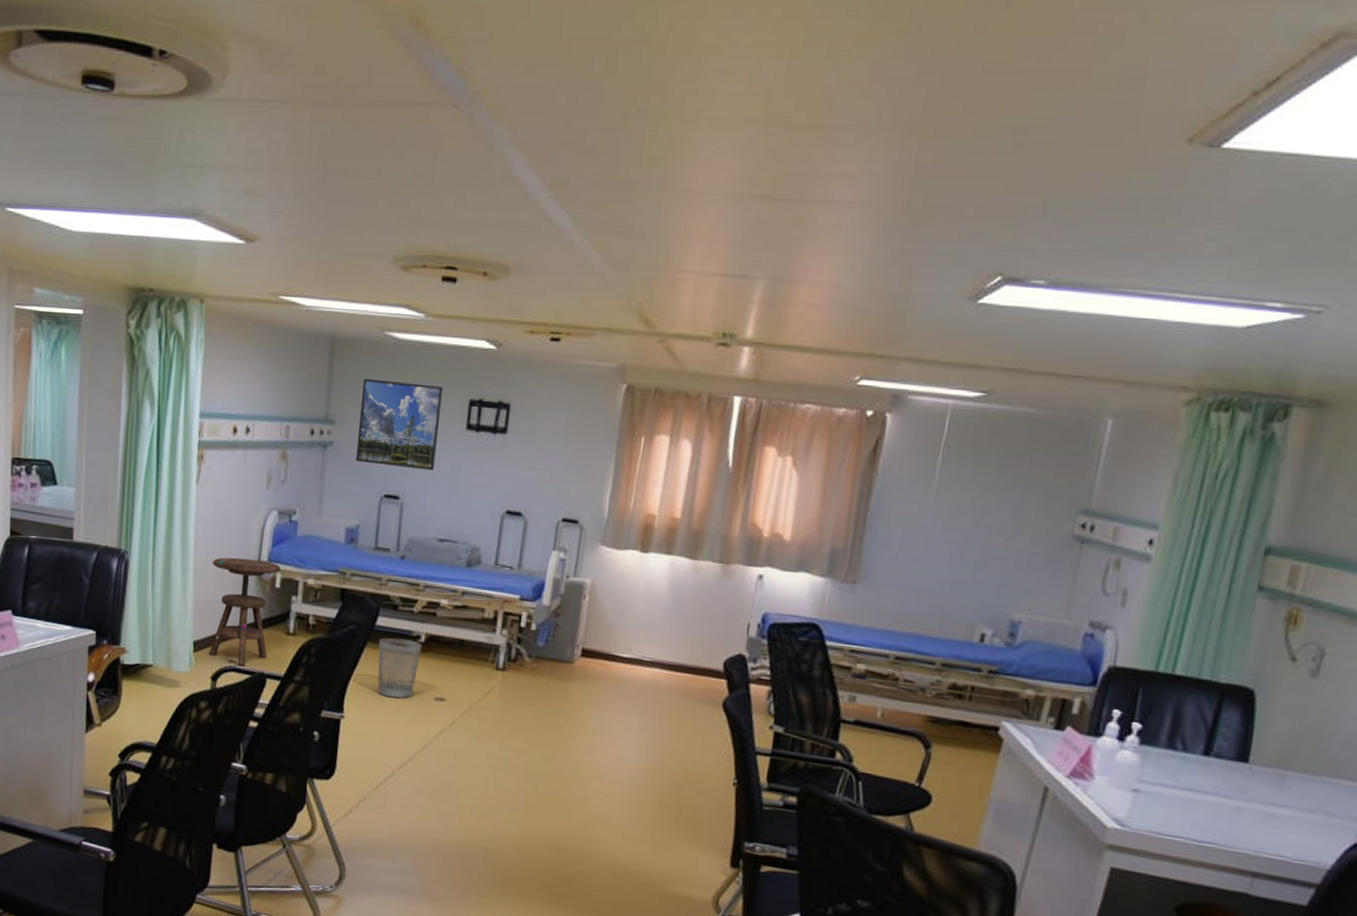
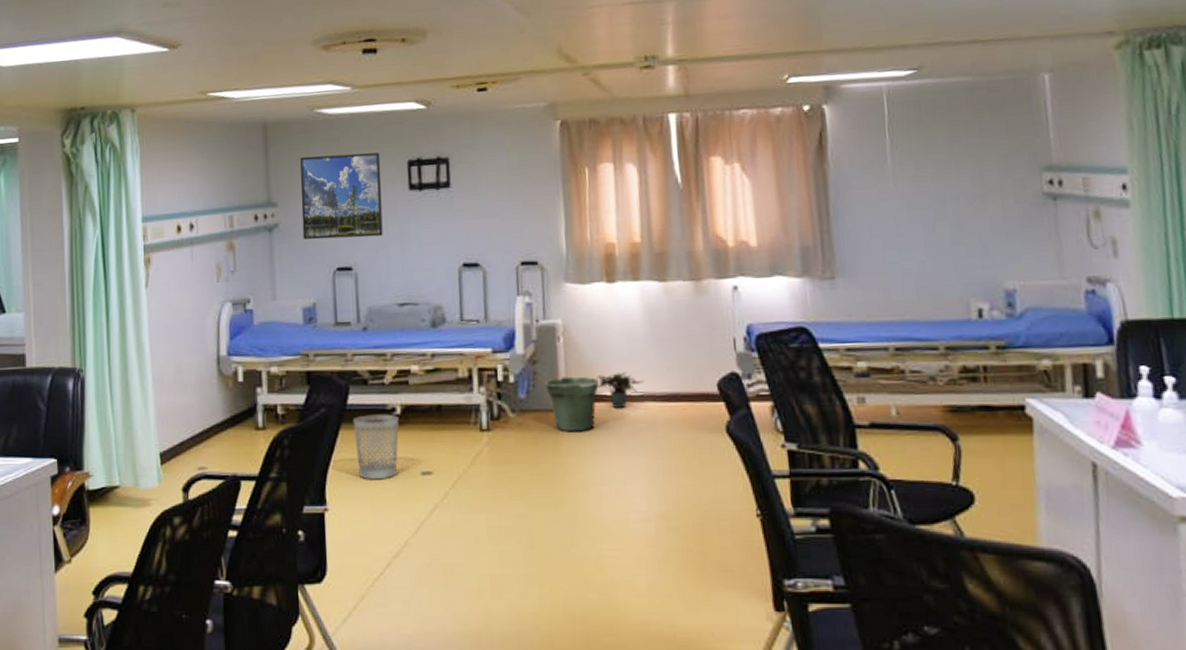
side table: present [208,557,281,666] -> none [171,355,242,472]
flower pot: none [564,632,616,686] -> present [545,376,600,433]
potted plant: none [612,636,656,671] -> present [596,372,644,409]

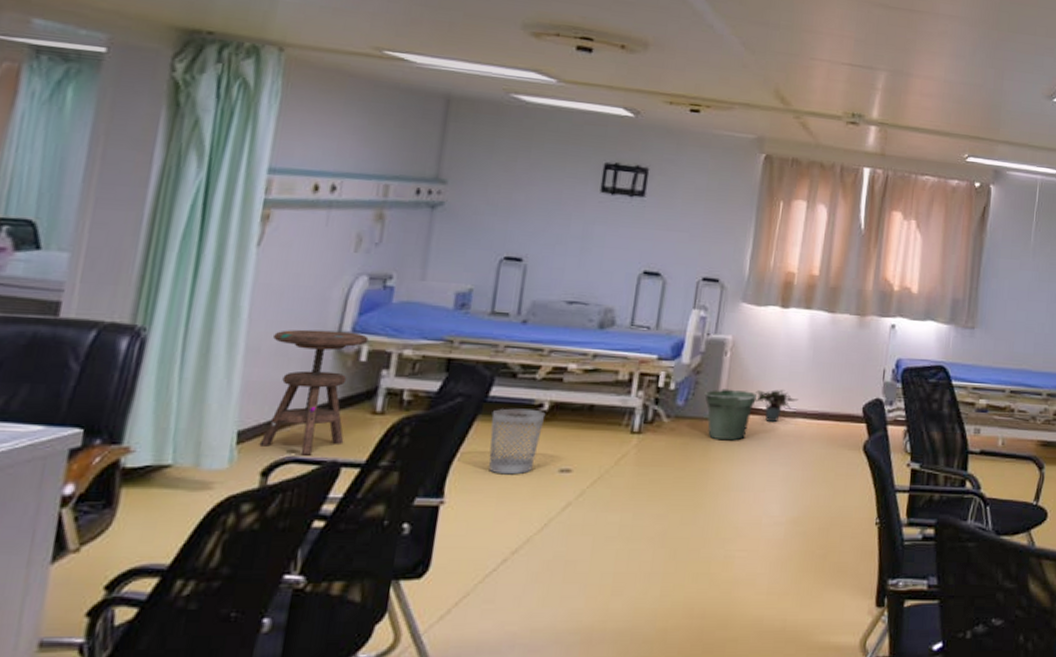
side table: none [171,355,242,472] -> present [259,329,369,456]
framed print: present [300,152,383,240] -> none [471,138,576,233]

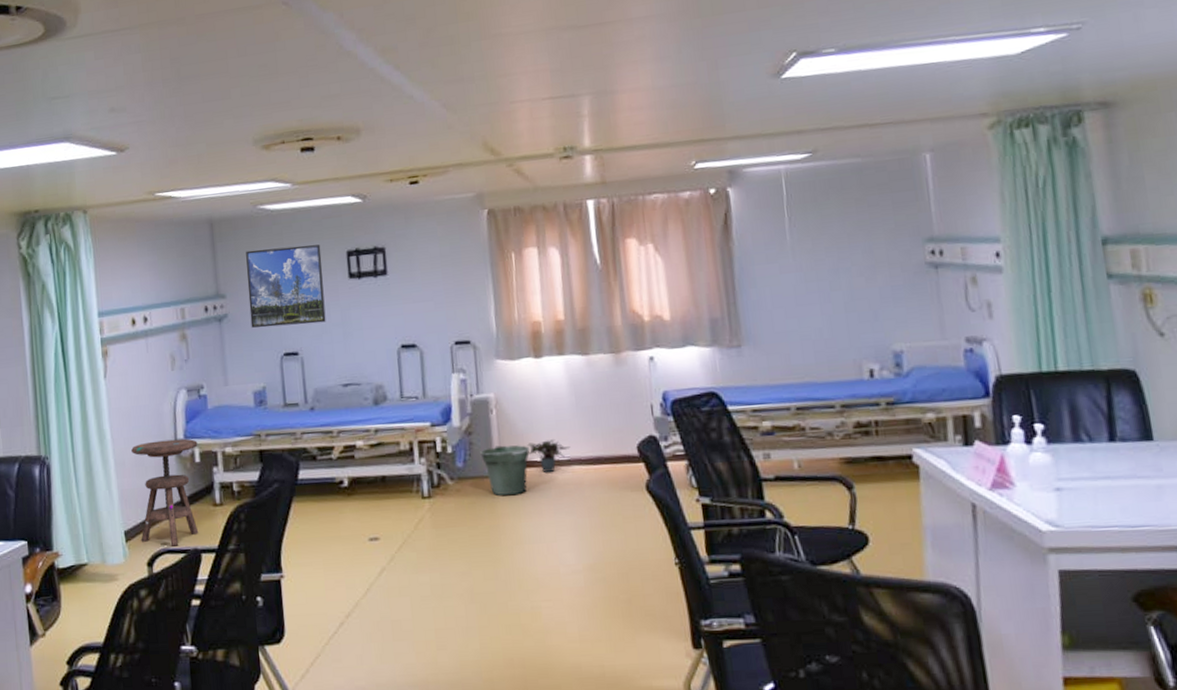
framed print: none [471,138,576,233] -> present [246,244,326,328]
wastebasket: present [489,408,546,475] -> none [303,486,347,548]

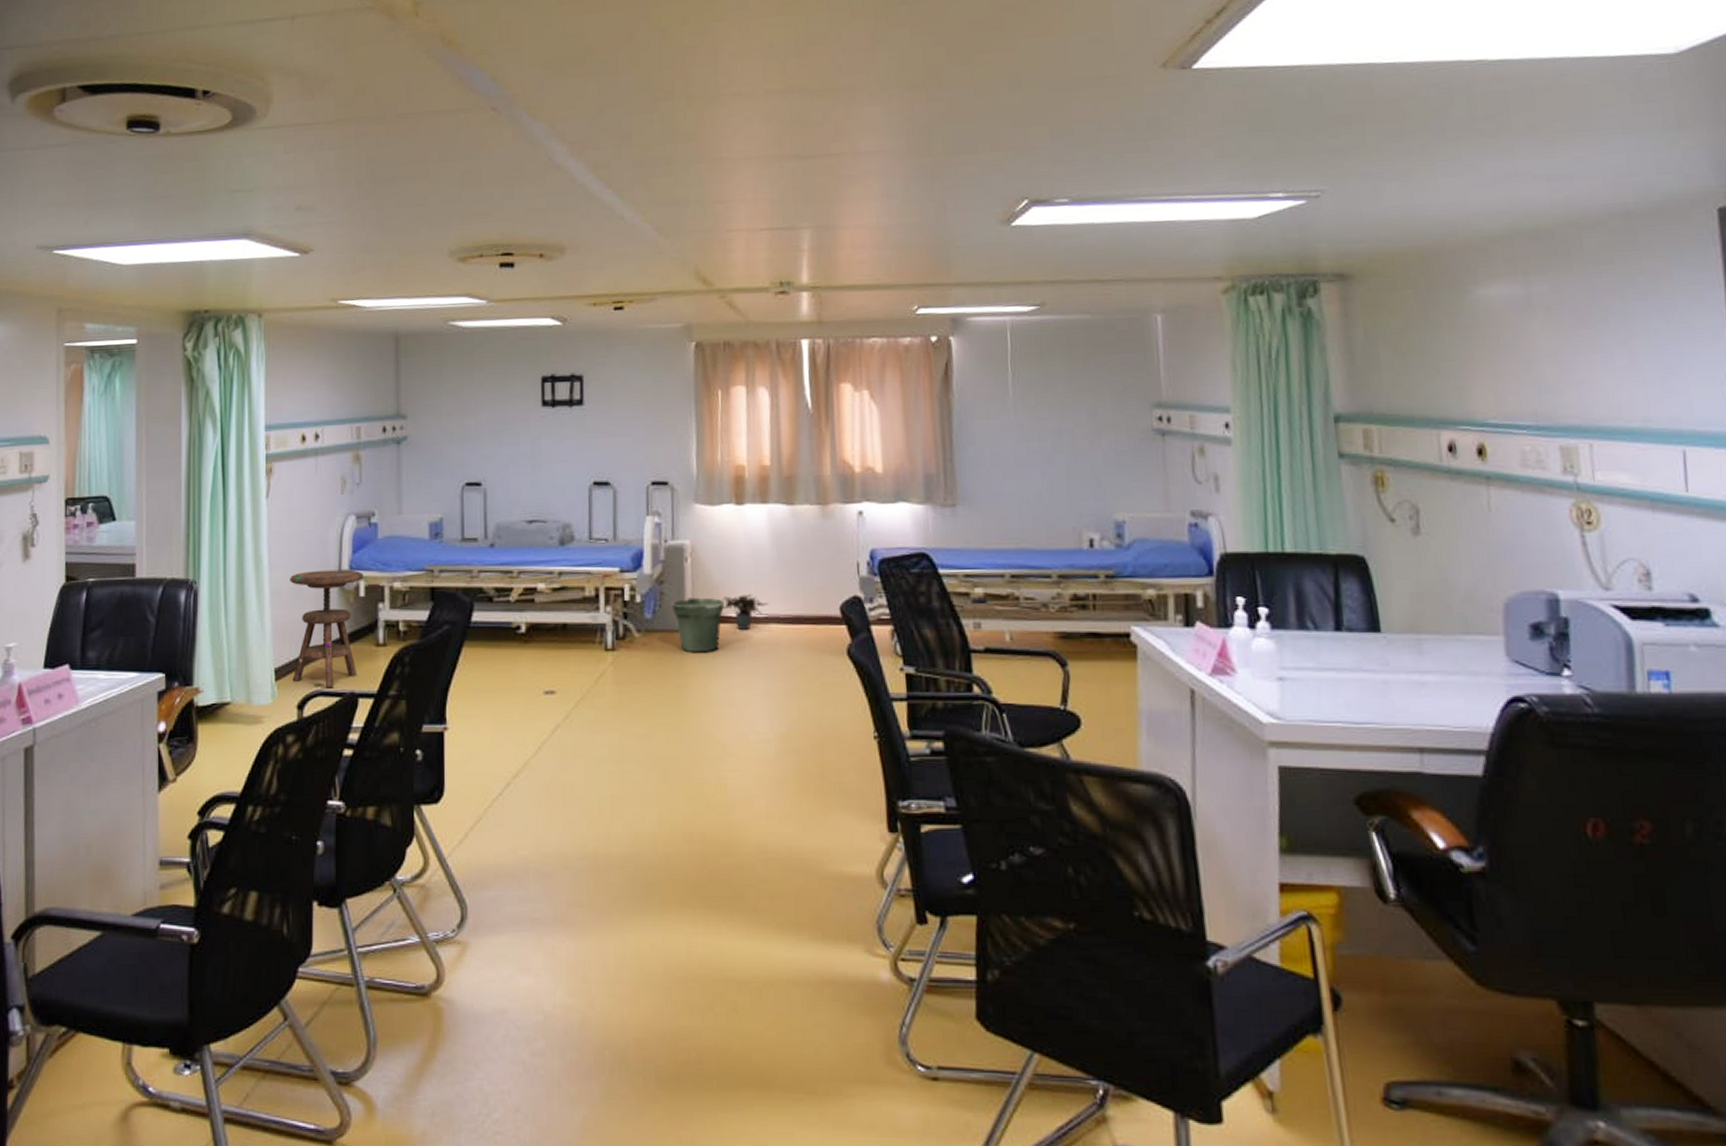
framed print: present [246,244,326,328] -> none [431,367,514,454]

